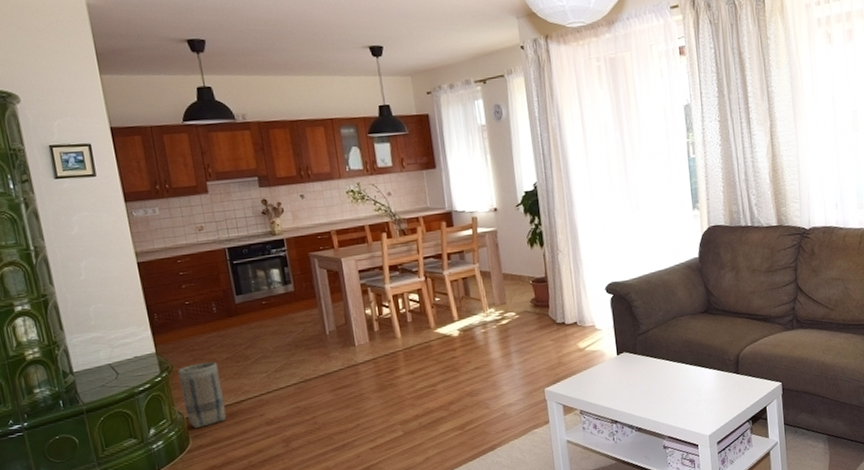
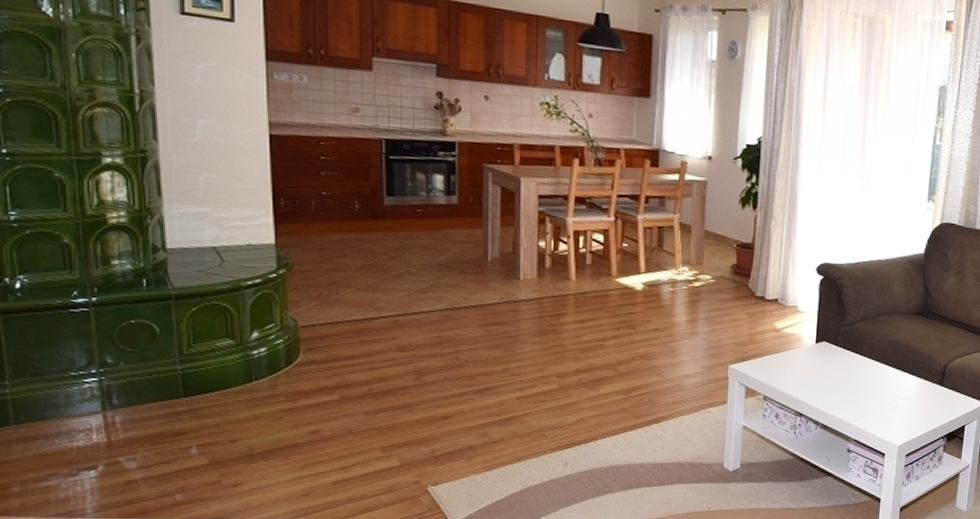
basket: present [177,361,227,428] -> none [299,265,350,340]

